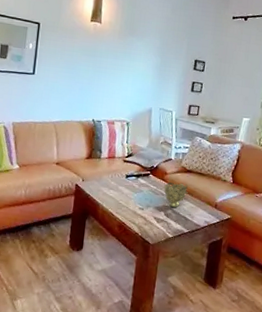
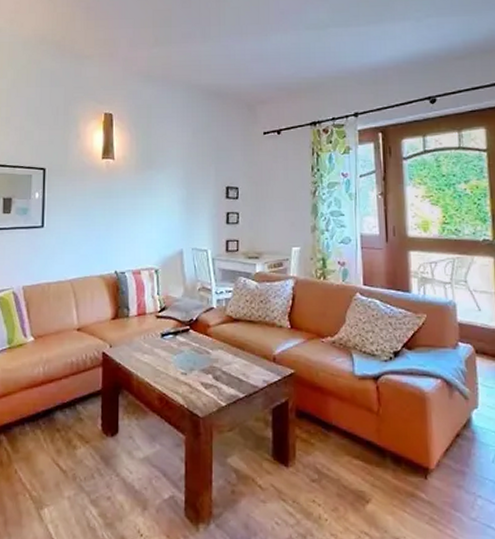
decorative bowl: present [163,182,188,208] -> none [208,335,238,368]

